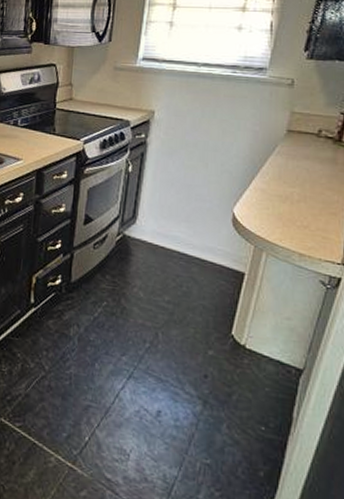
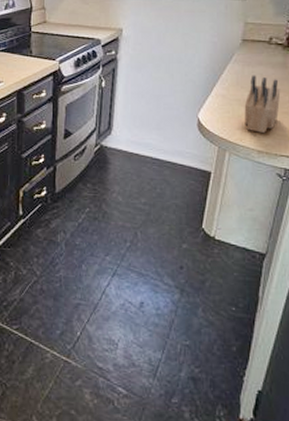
knife block: none [286,169,329,234] -> present [244,75,281,133]

